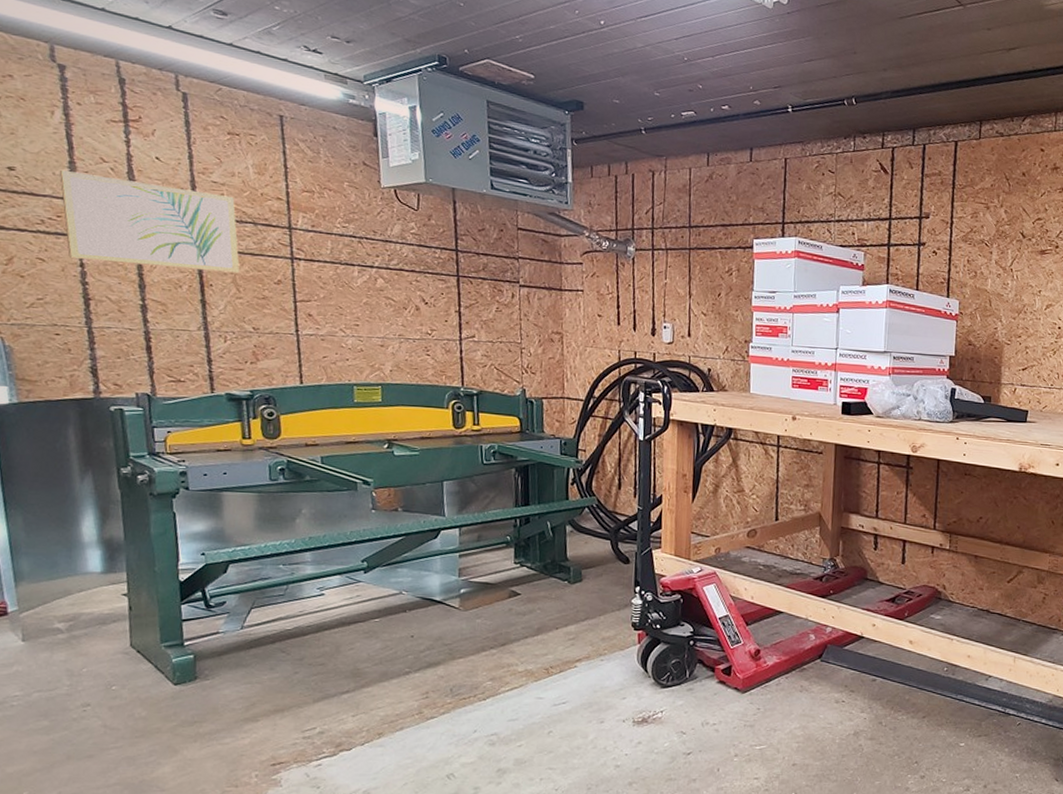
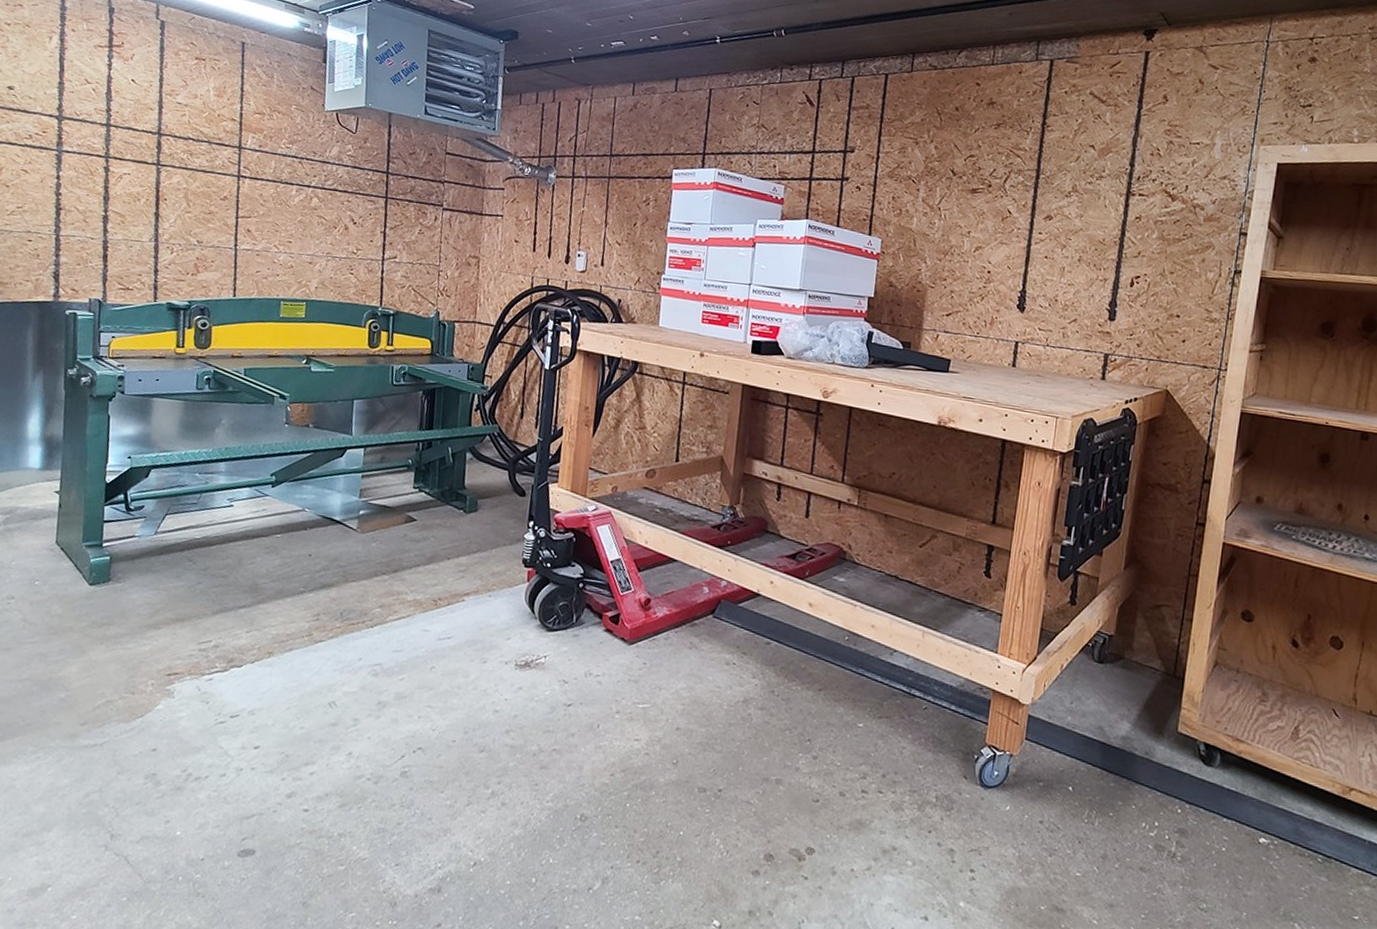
wall art: present [60,169,240,273] -> none [48,89,195,189]

